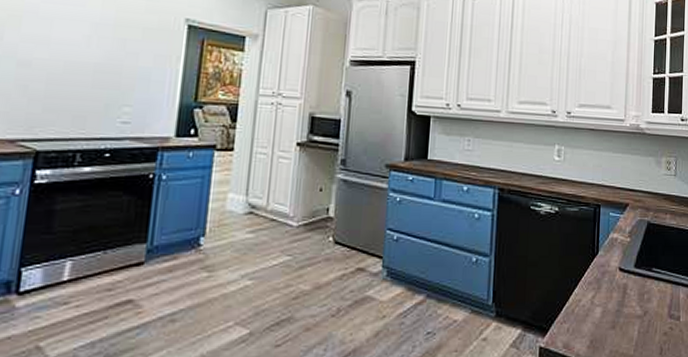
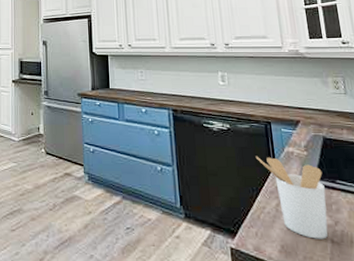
utensil holder: none [579,243,641,331] -> present [255,156,328,239]

